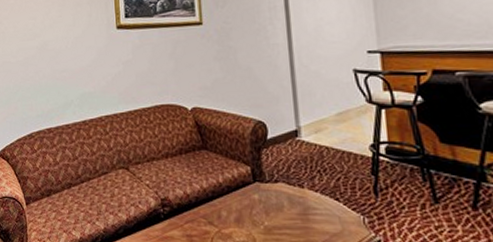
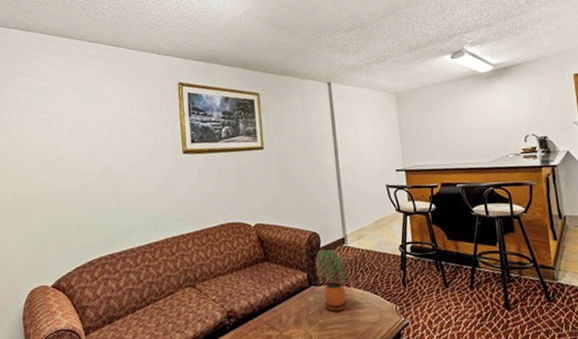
potted plant: none [262,141,301,214] -> present [316,249,348,311]

